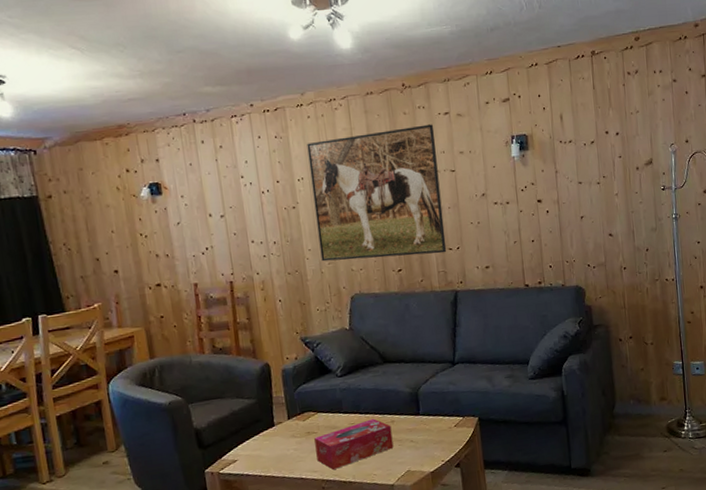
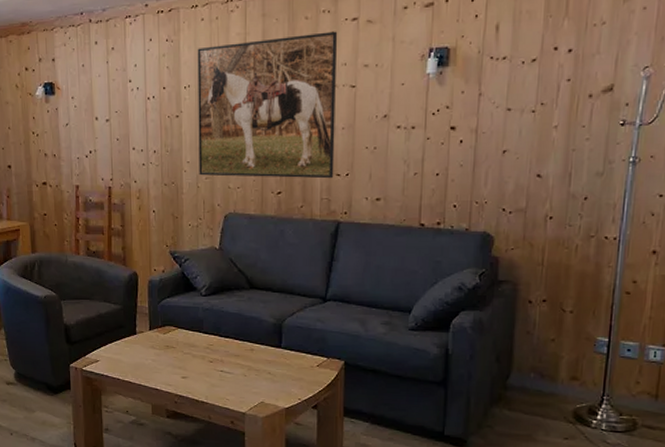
tissue box: present [314,419,394,470] -> none [172,344,250,387]

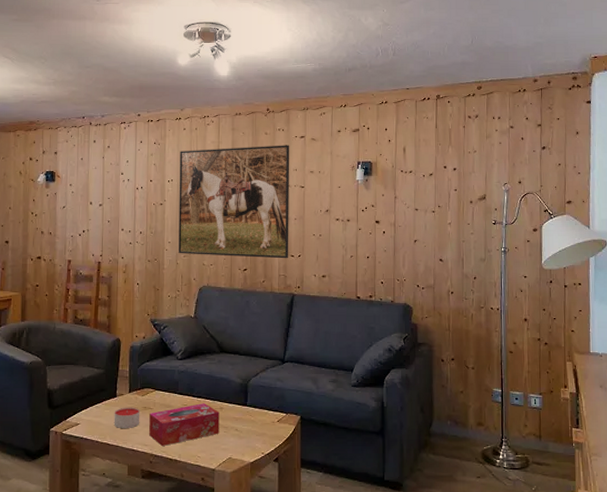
candle: none [134,345,163,367] -> present [114,407,140,428]
tissue box: none [172,344,250,387] -> present [149,403,219,446]

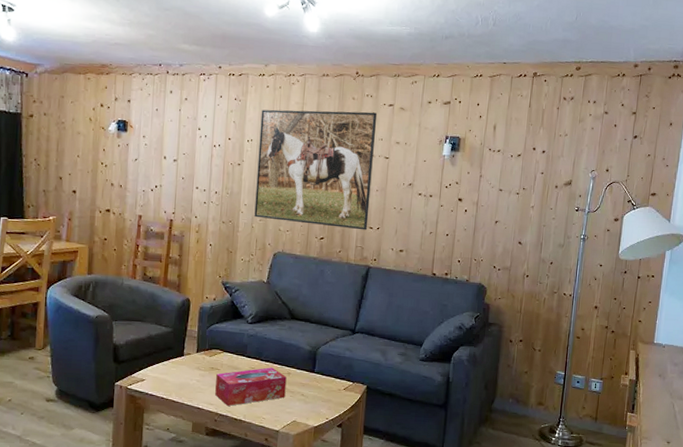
candle: present [114,407,140,428] -> none [180,366,207,387]

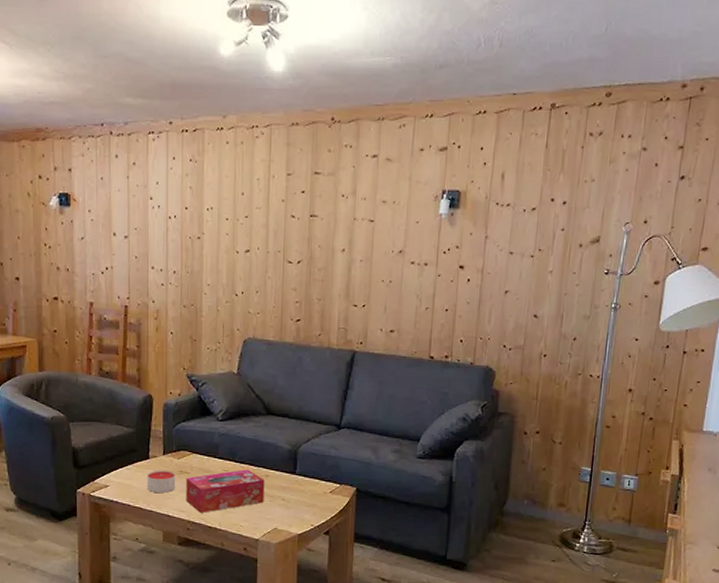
candle: none [180,366,207,387] -> present [147,470,176,493]
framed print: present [254,109,378,231] -> none [219,166,359,309]

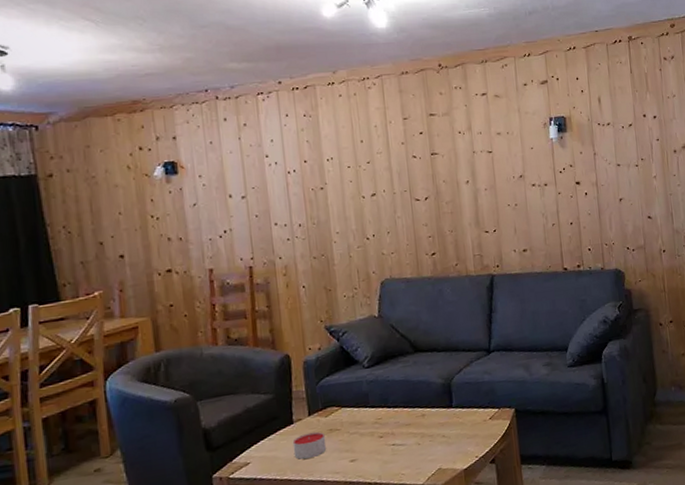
tissue box: present [186,469,265,513] -> none [337,413,424,470]

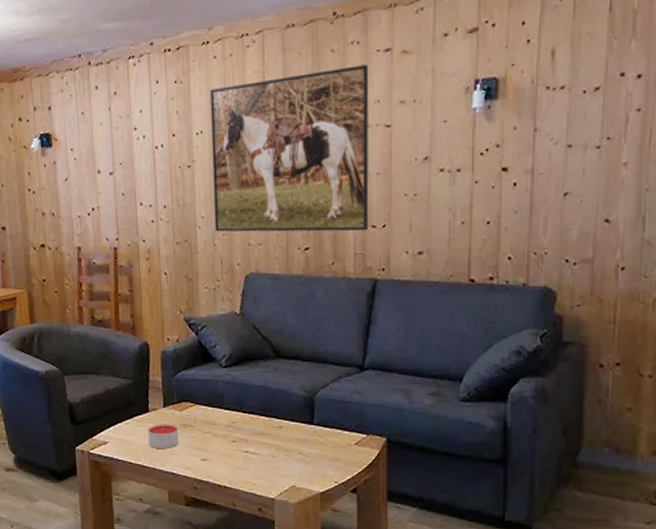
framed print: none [337,105,483,245] -> present [210,64,369,232]

